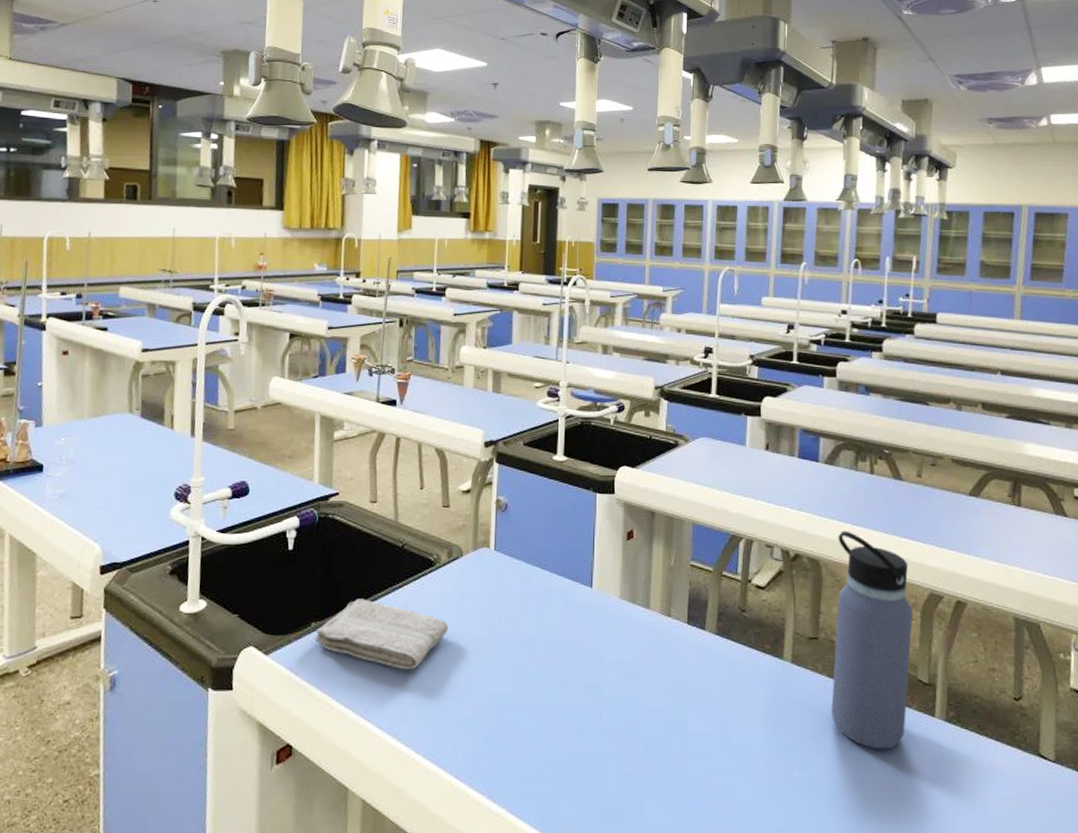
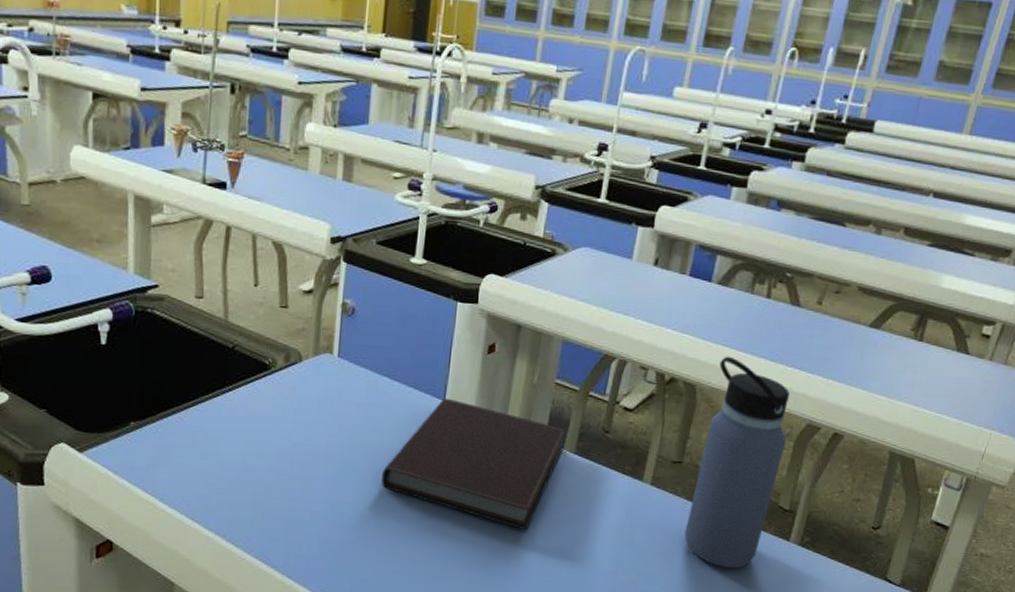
washcloth: present [315,599,449,670] -> none [134,400,285,475]
notebook: none [539,586,706,717] -> present [381,399,566,531]

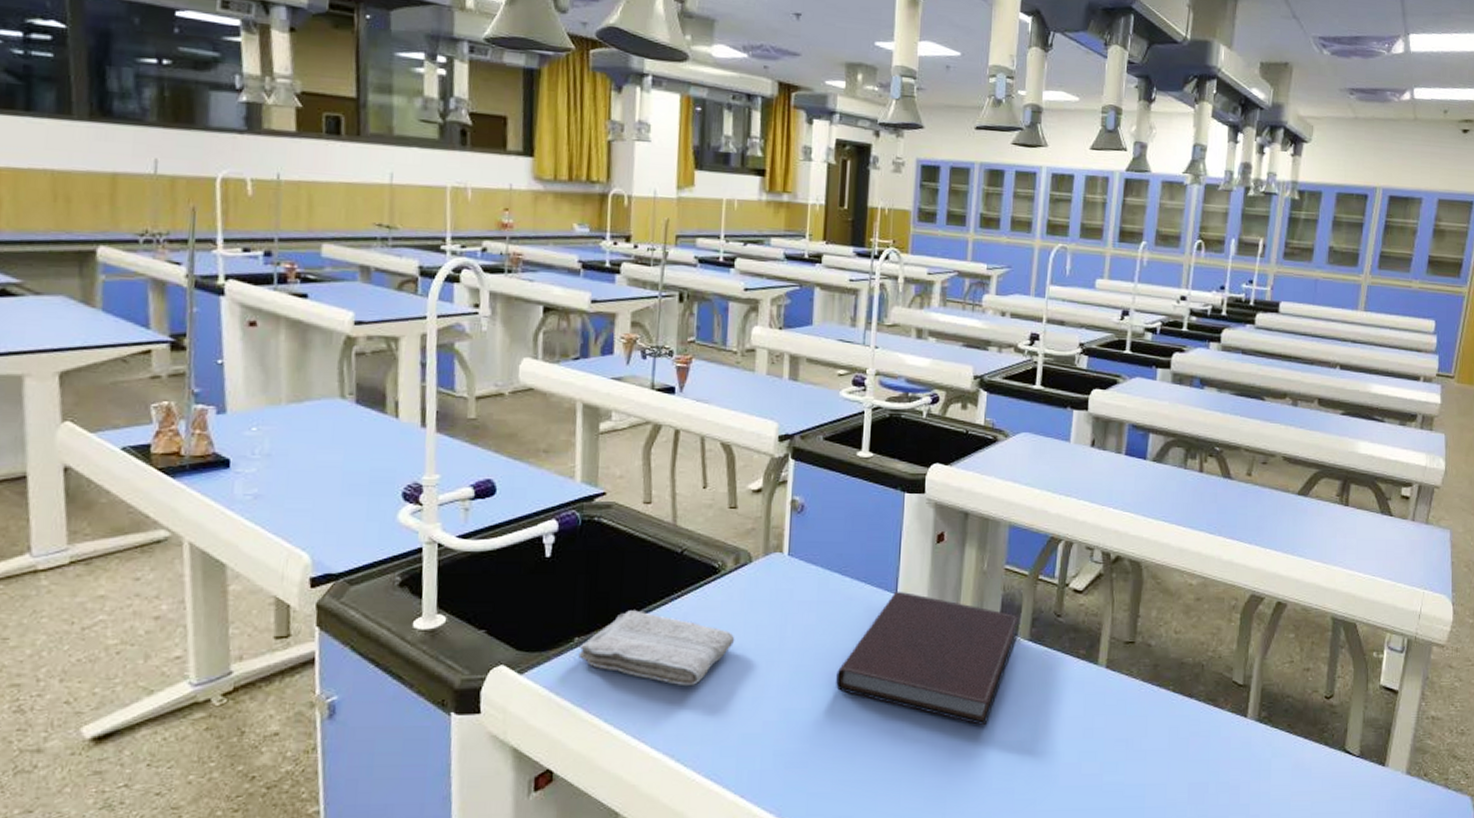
washcloth: none [134,400,285,475] -> present [578,610,735,687]
water bottle: present [684,356,790,569] -> none [1144,531,1232,751]

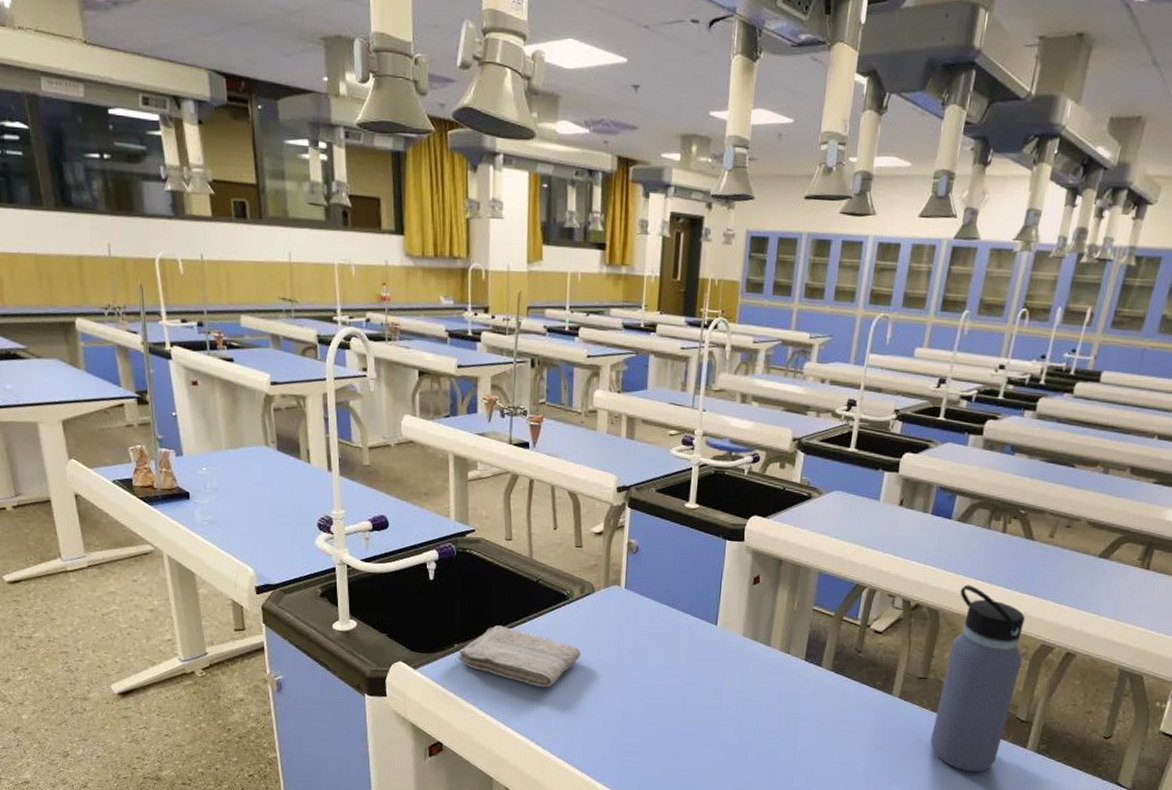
notebook: present [836,592,1019,726] -> none [664,623,823,737]
water bottle: none [1144,531,1232,751] -> present [930,584,1025,772]

